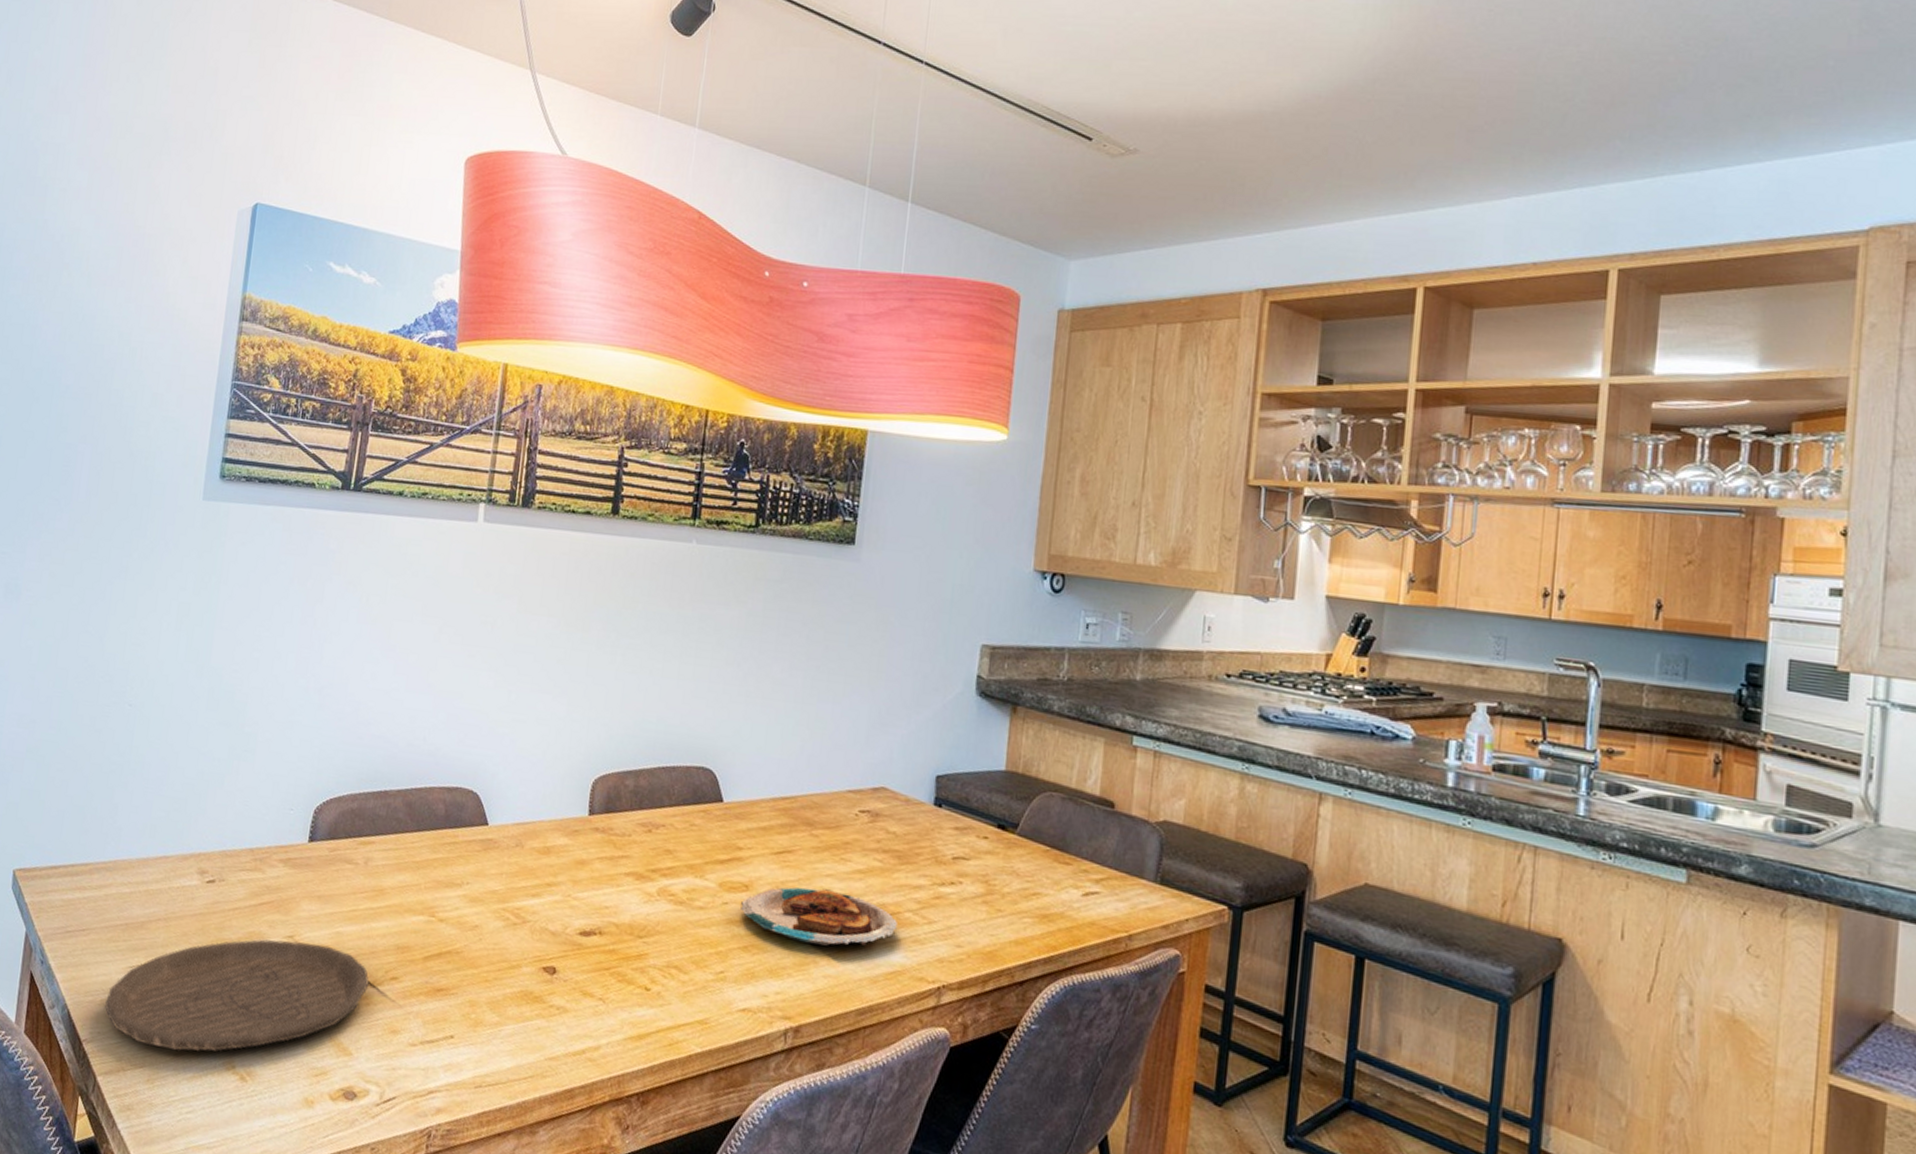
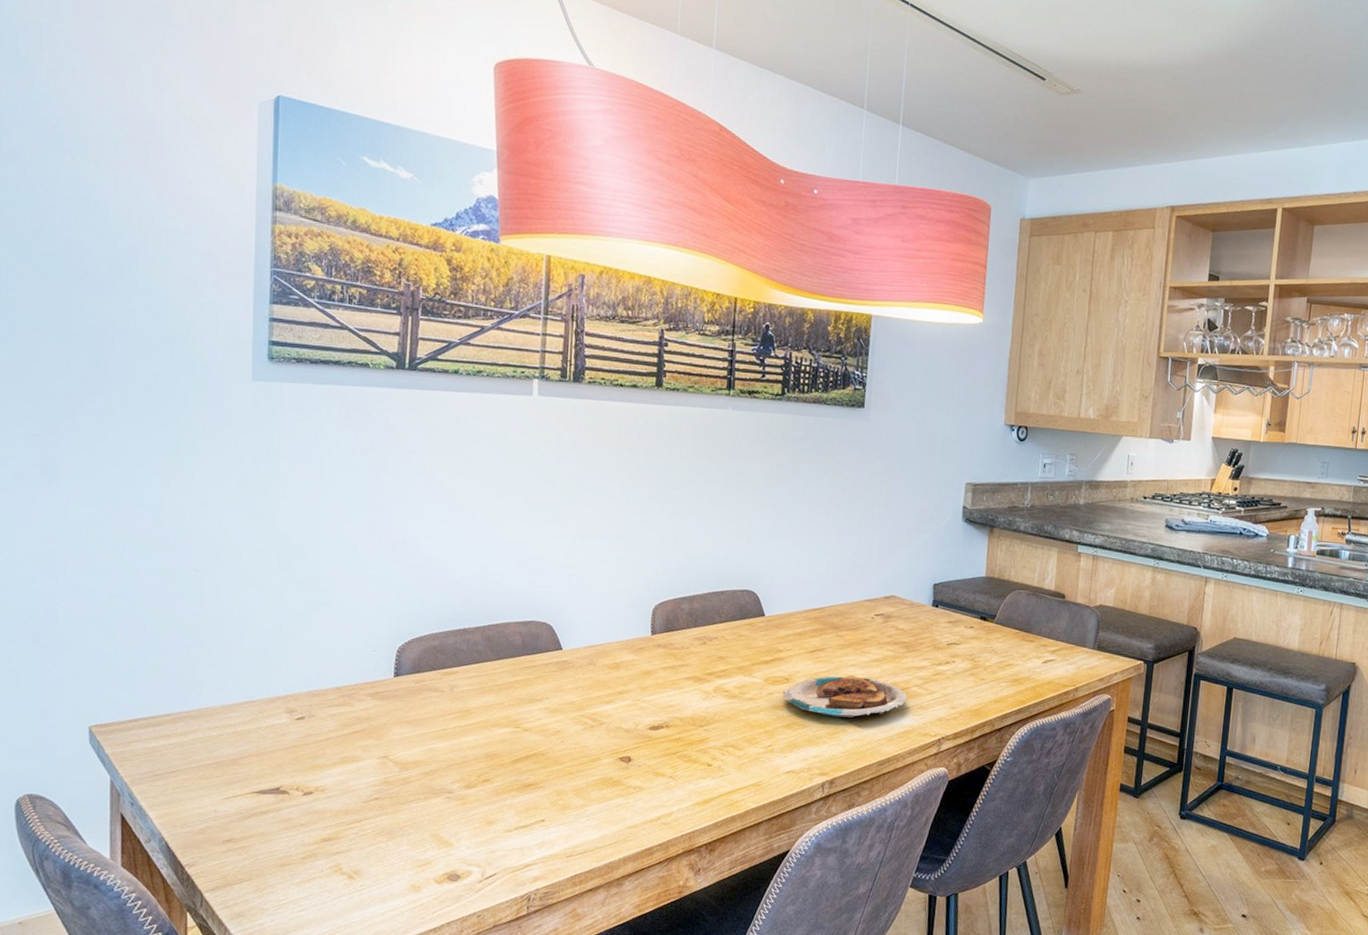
plate: present [105,938,369,1052] -> none [204,760,463,862]

